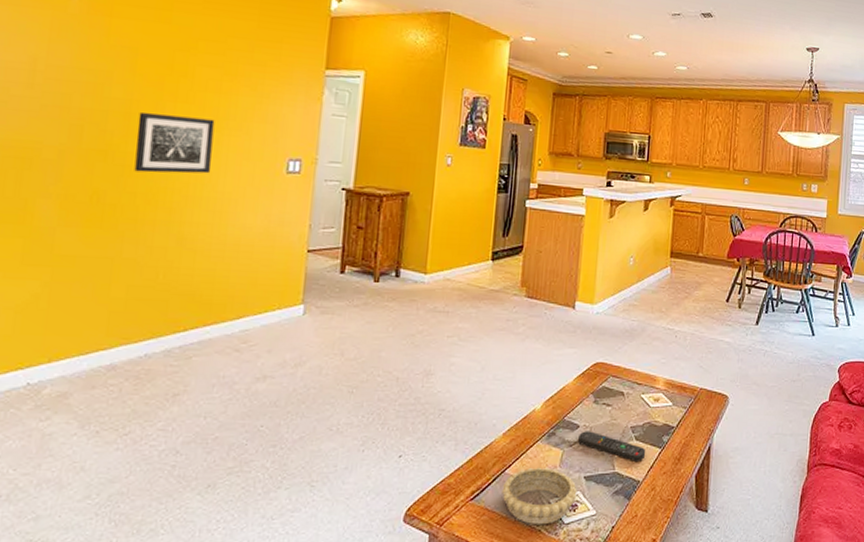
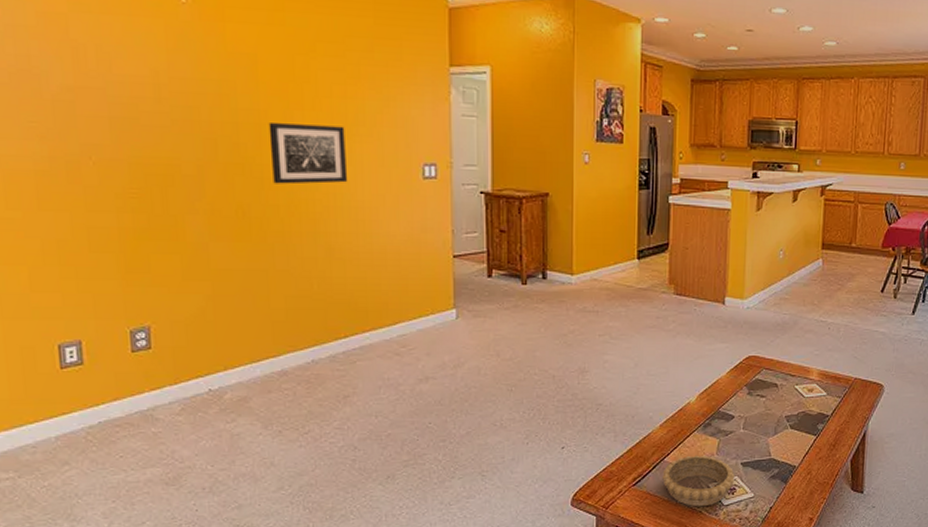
remote control: present [578,431,646,463] -> none [734,421,801,449]

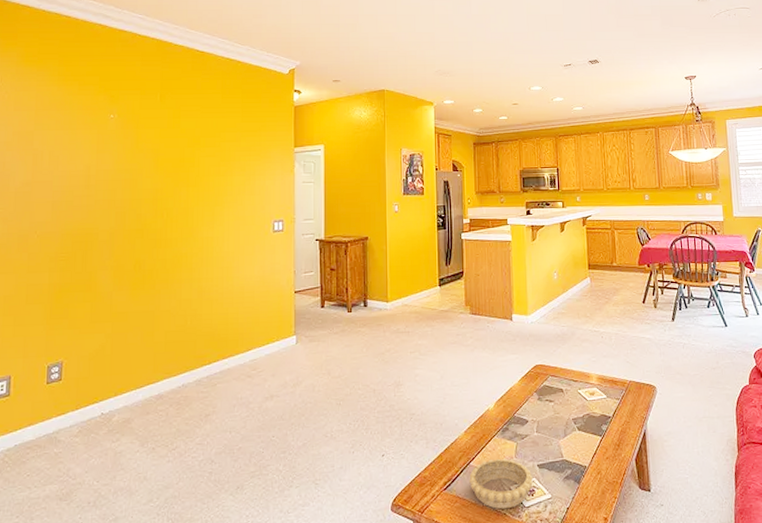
wall art: present [268,123,348,185] -> none [162,197,218,243]

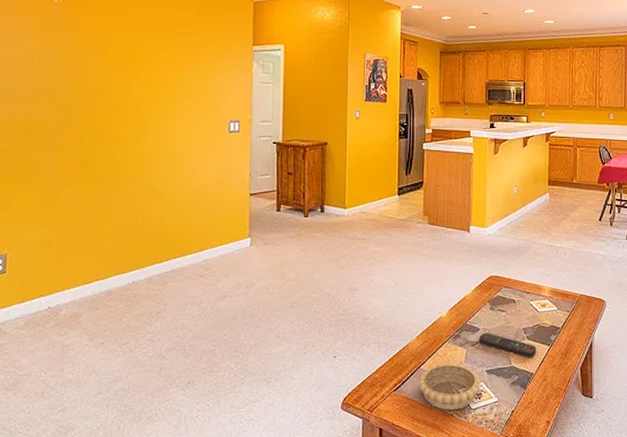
remote control: none [528,424,589,450] -> present [479,333,537,358]

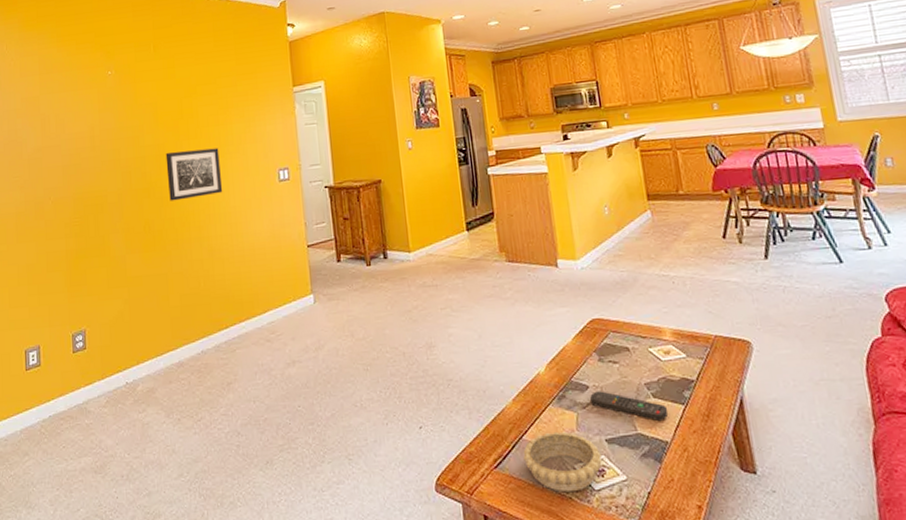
wall art: none [112,91,171,139] -> present [165,148,223,201]

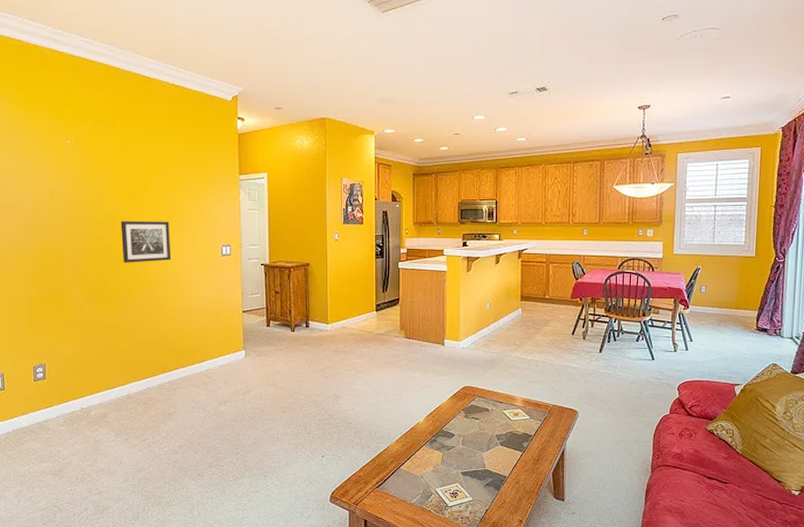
decorative bowl: present [523,431,602,493] -> none [399,465,456,507]
remote control: present [590,391,669,422] -> none [455,438,510,463]

